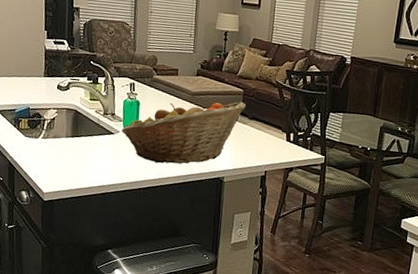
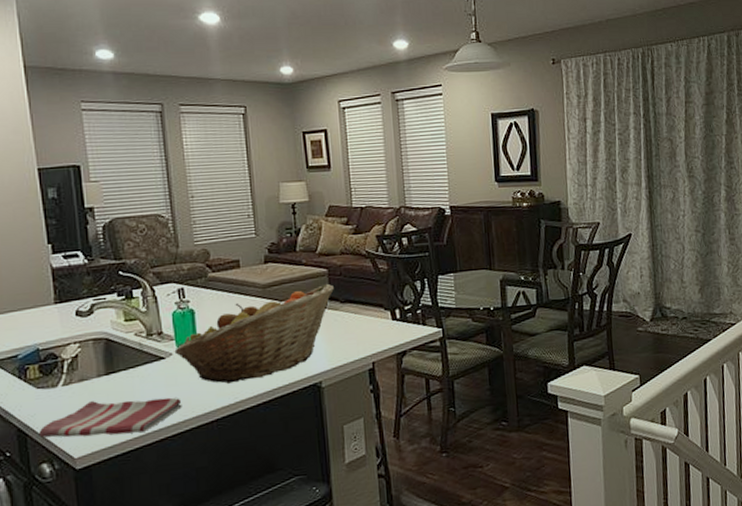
dish towel: none [22,154,121,185] -> present [38,397,182,438]

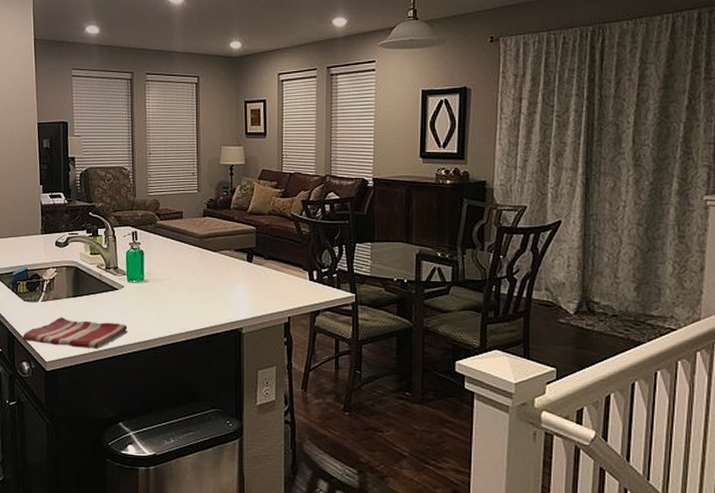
fruit basket: present [174,283,334,384] -> none [125,240,260,318]

